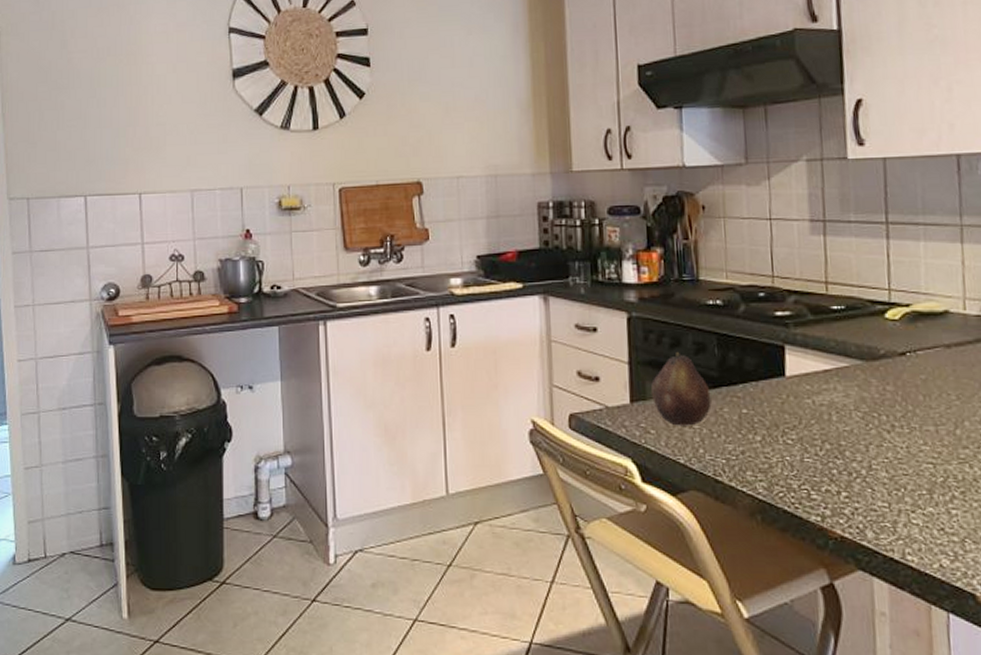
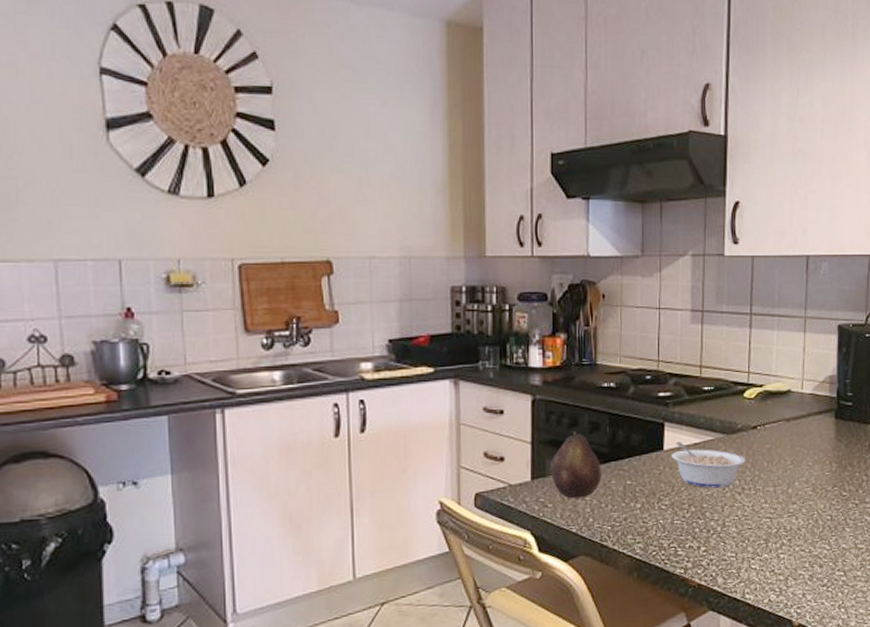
legume: none [795,368,893,423] -> present [671,442,745,489]

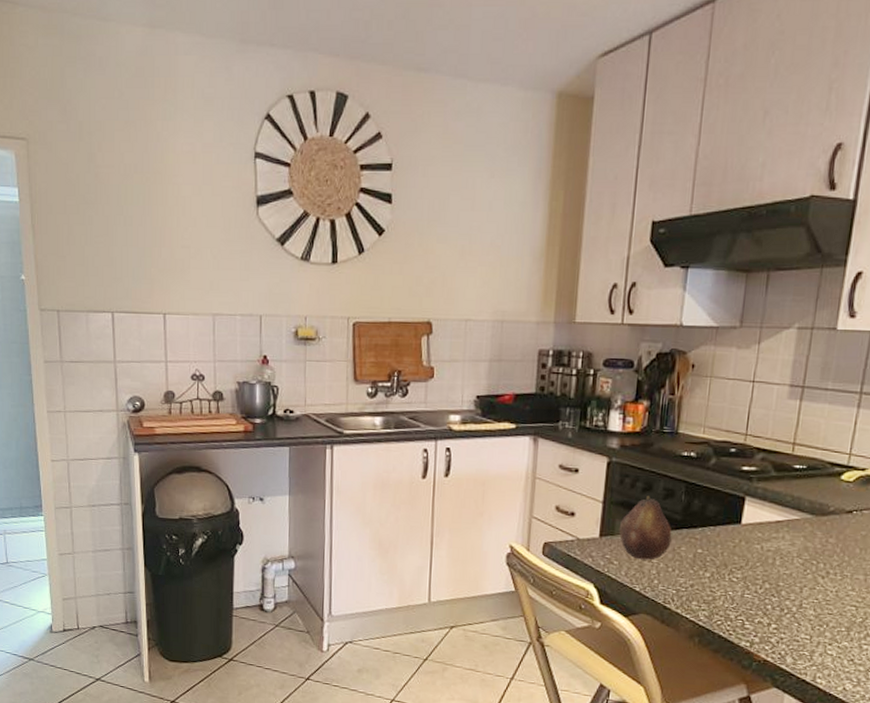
legume: present [671,442,745,489] -> none [749,517,834,569]

